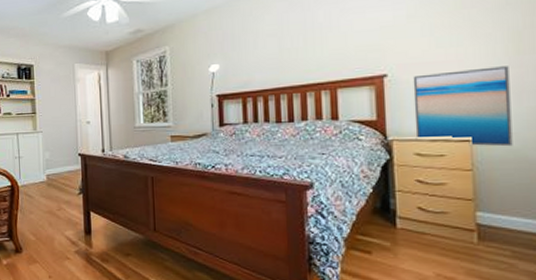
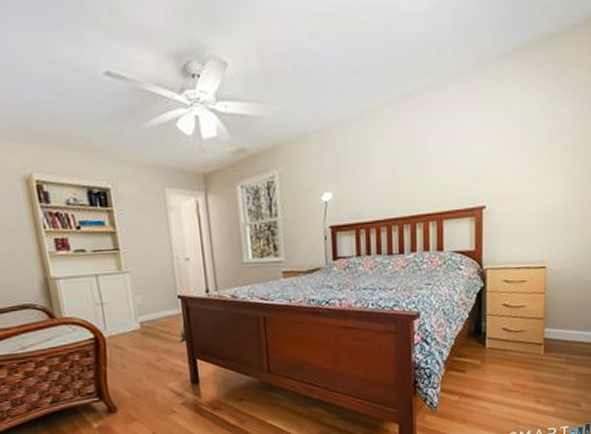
wall art: present [413,66,513,147] -> none [505,200,578,272]

